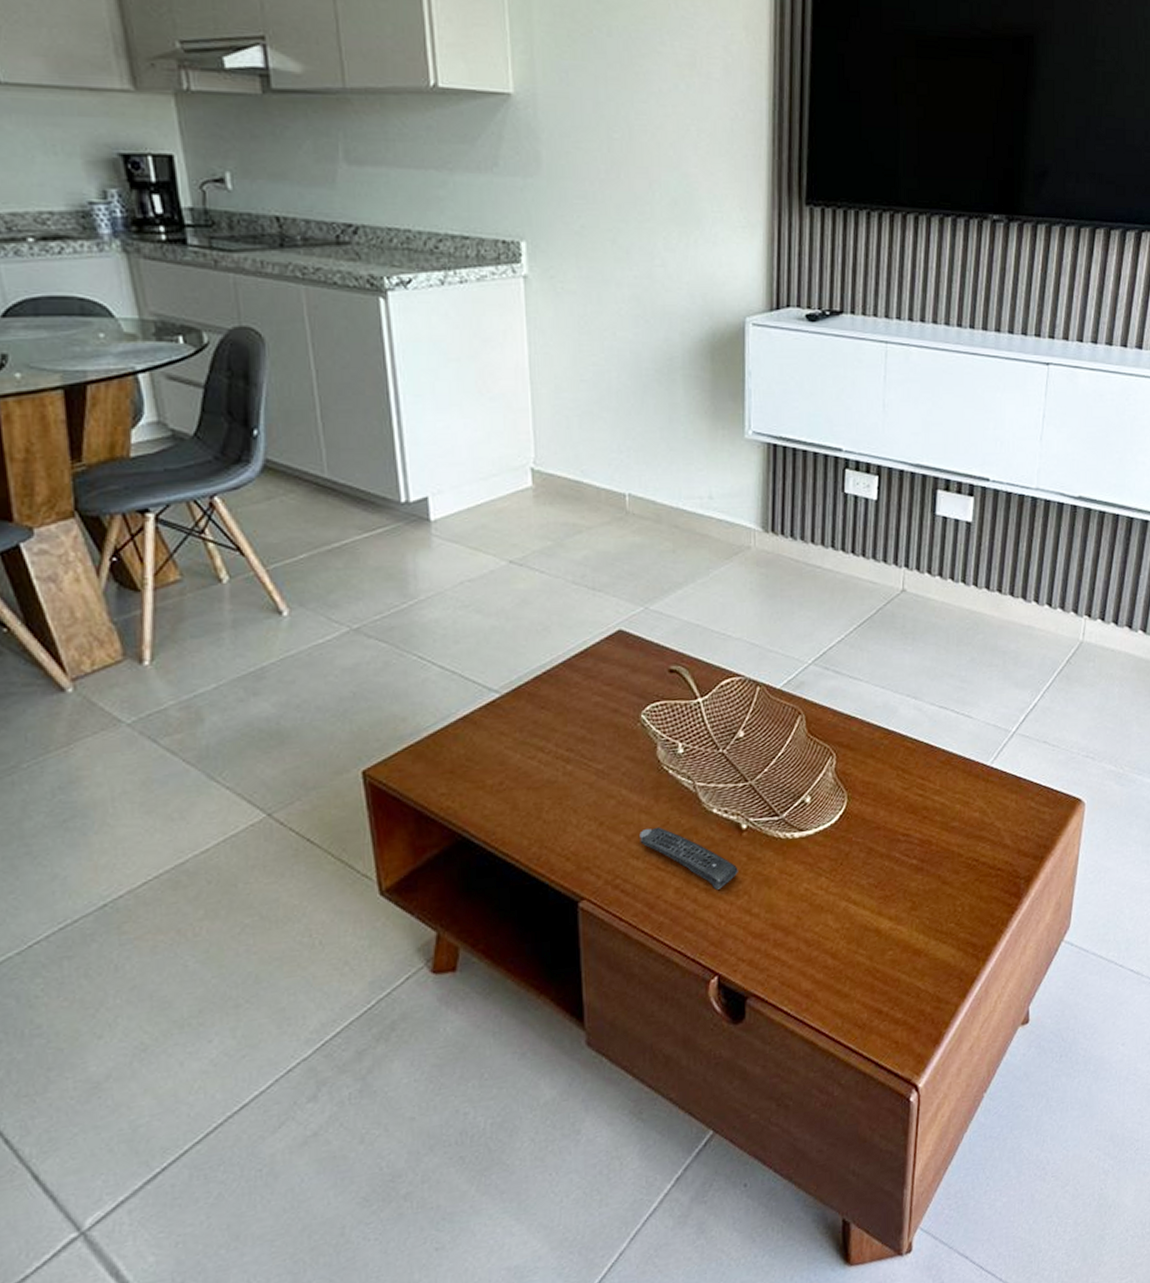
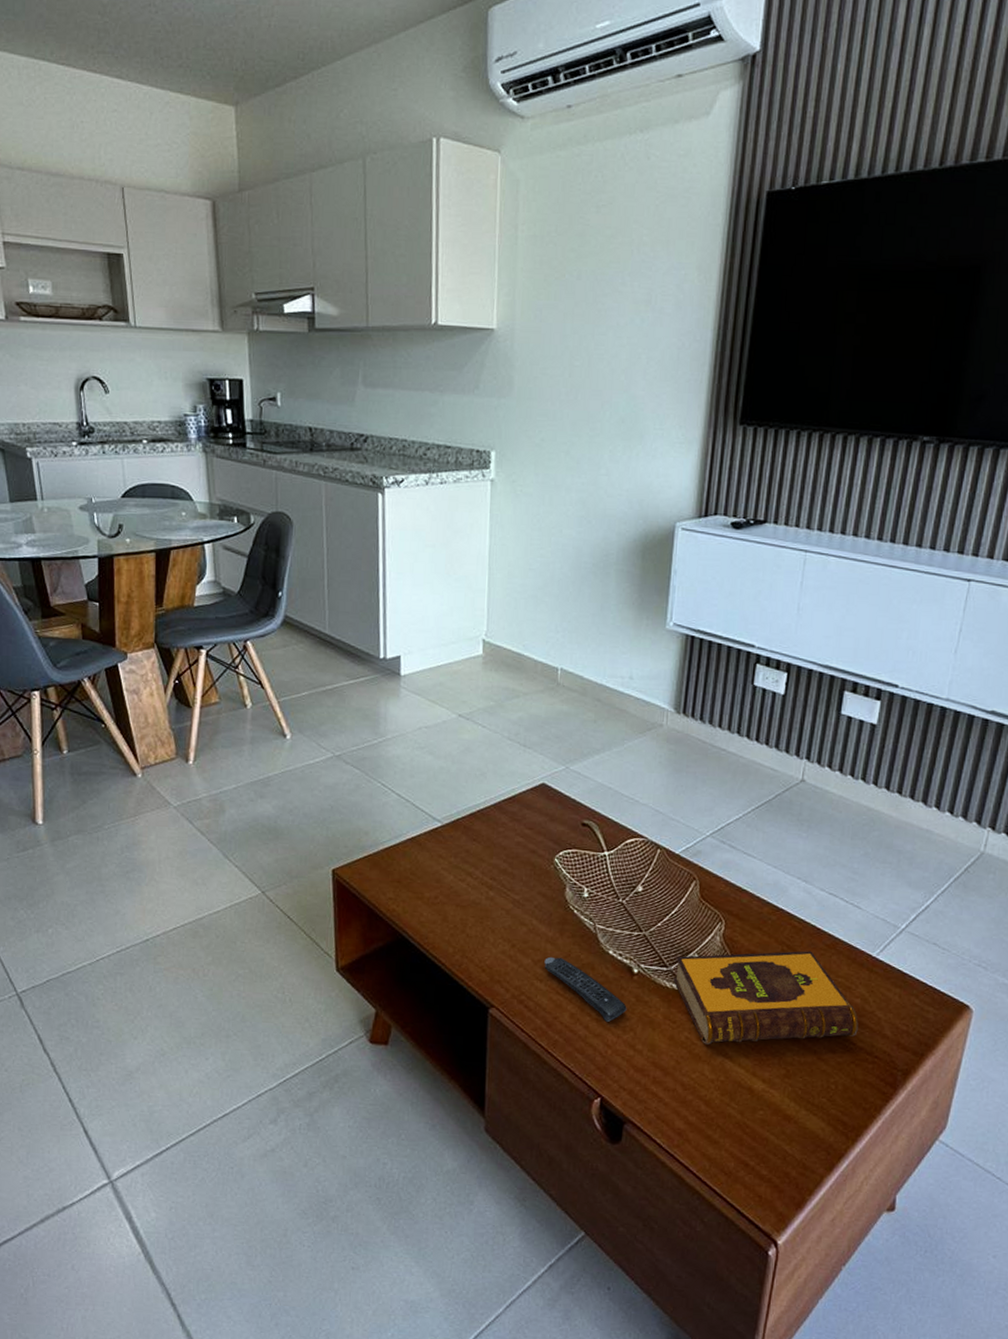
hardback book: none [786,771,979,892] -> present [673,951,859,1045]

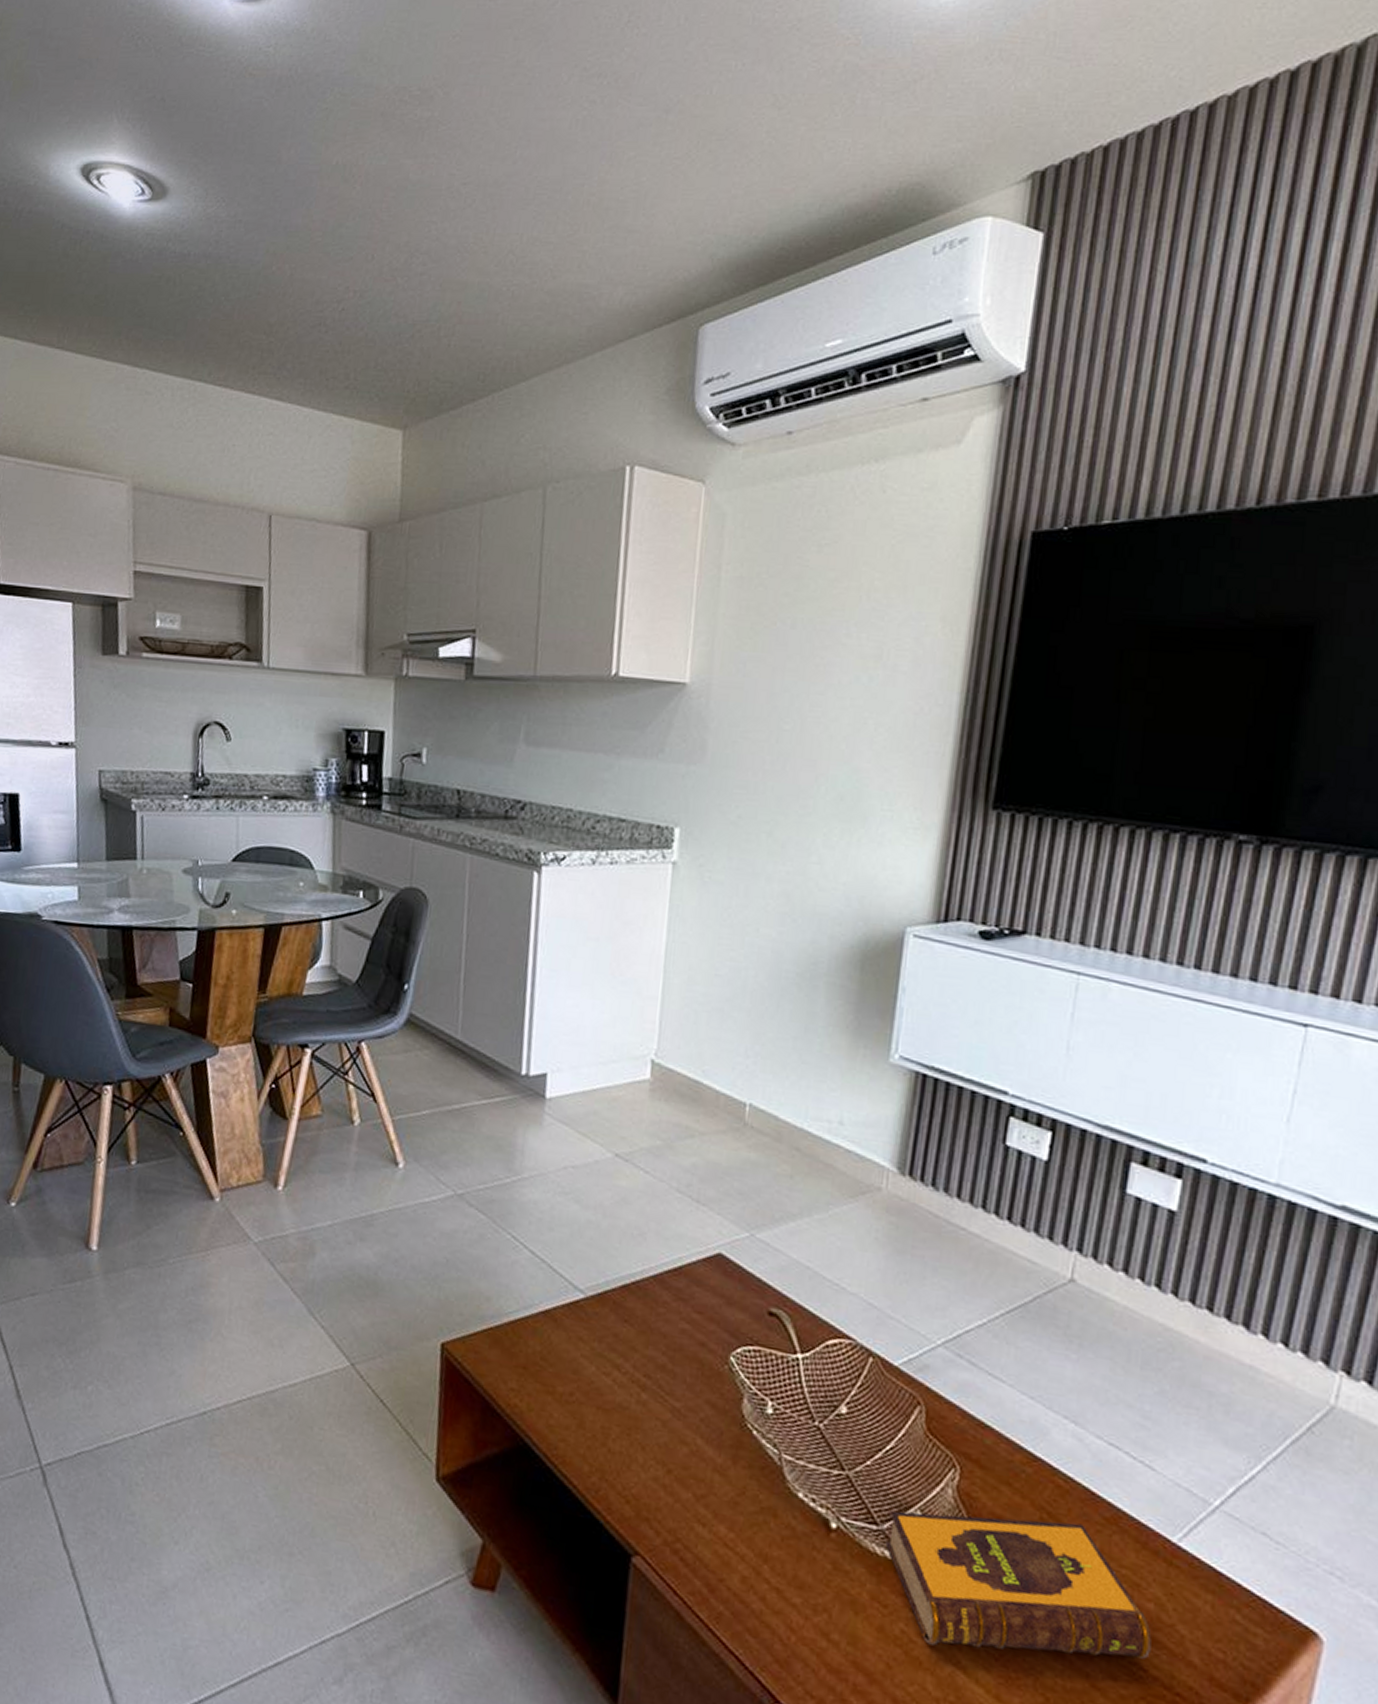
remote control: present [544,957,627,1022] -> none [709,1493,820,1595]

